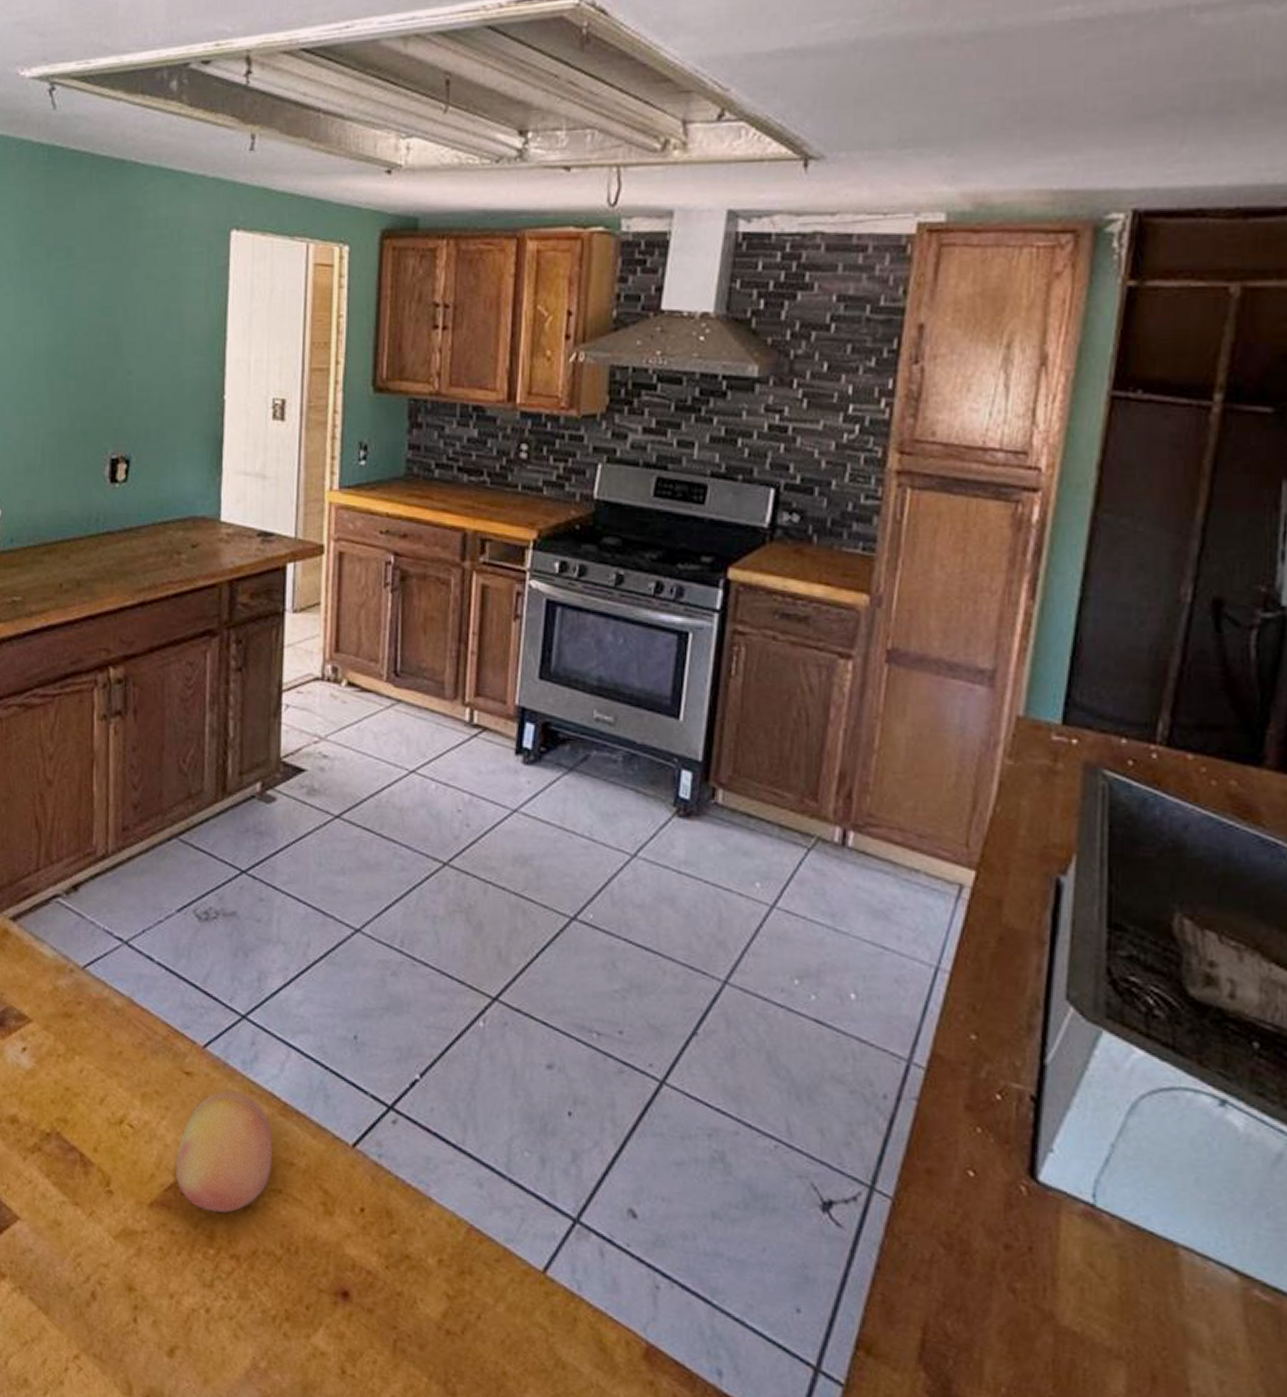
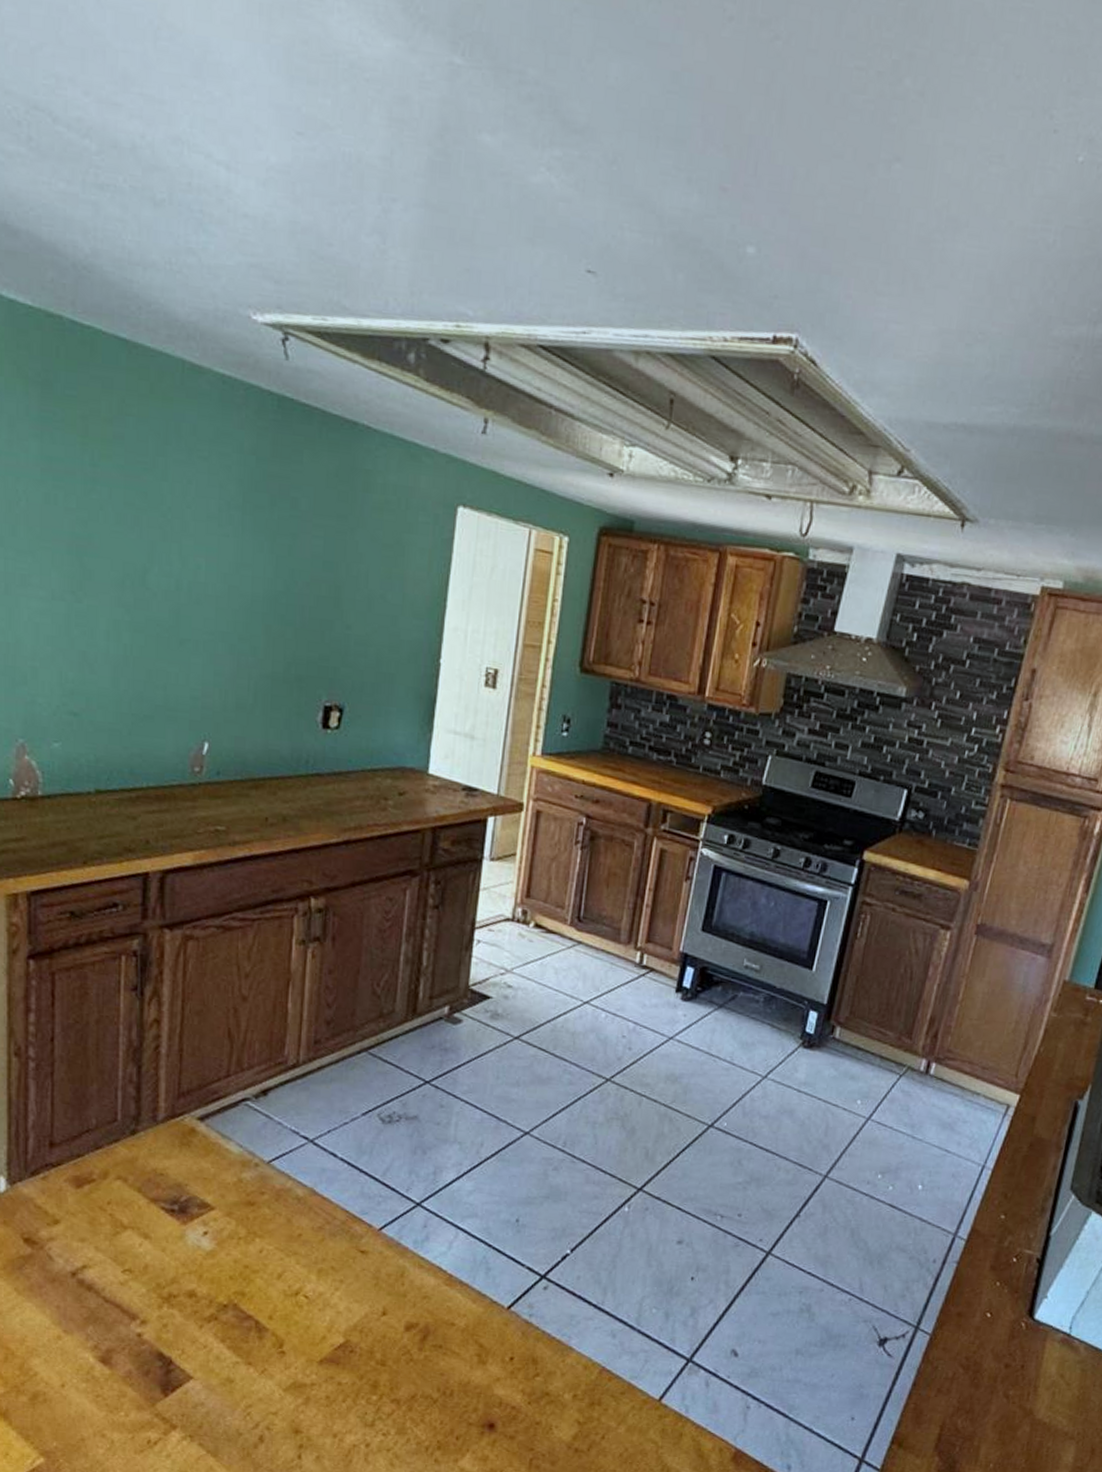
fruit: present [175,1089,273,1213] -> none [345,1264,437,1366]

